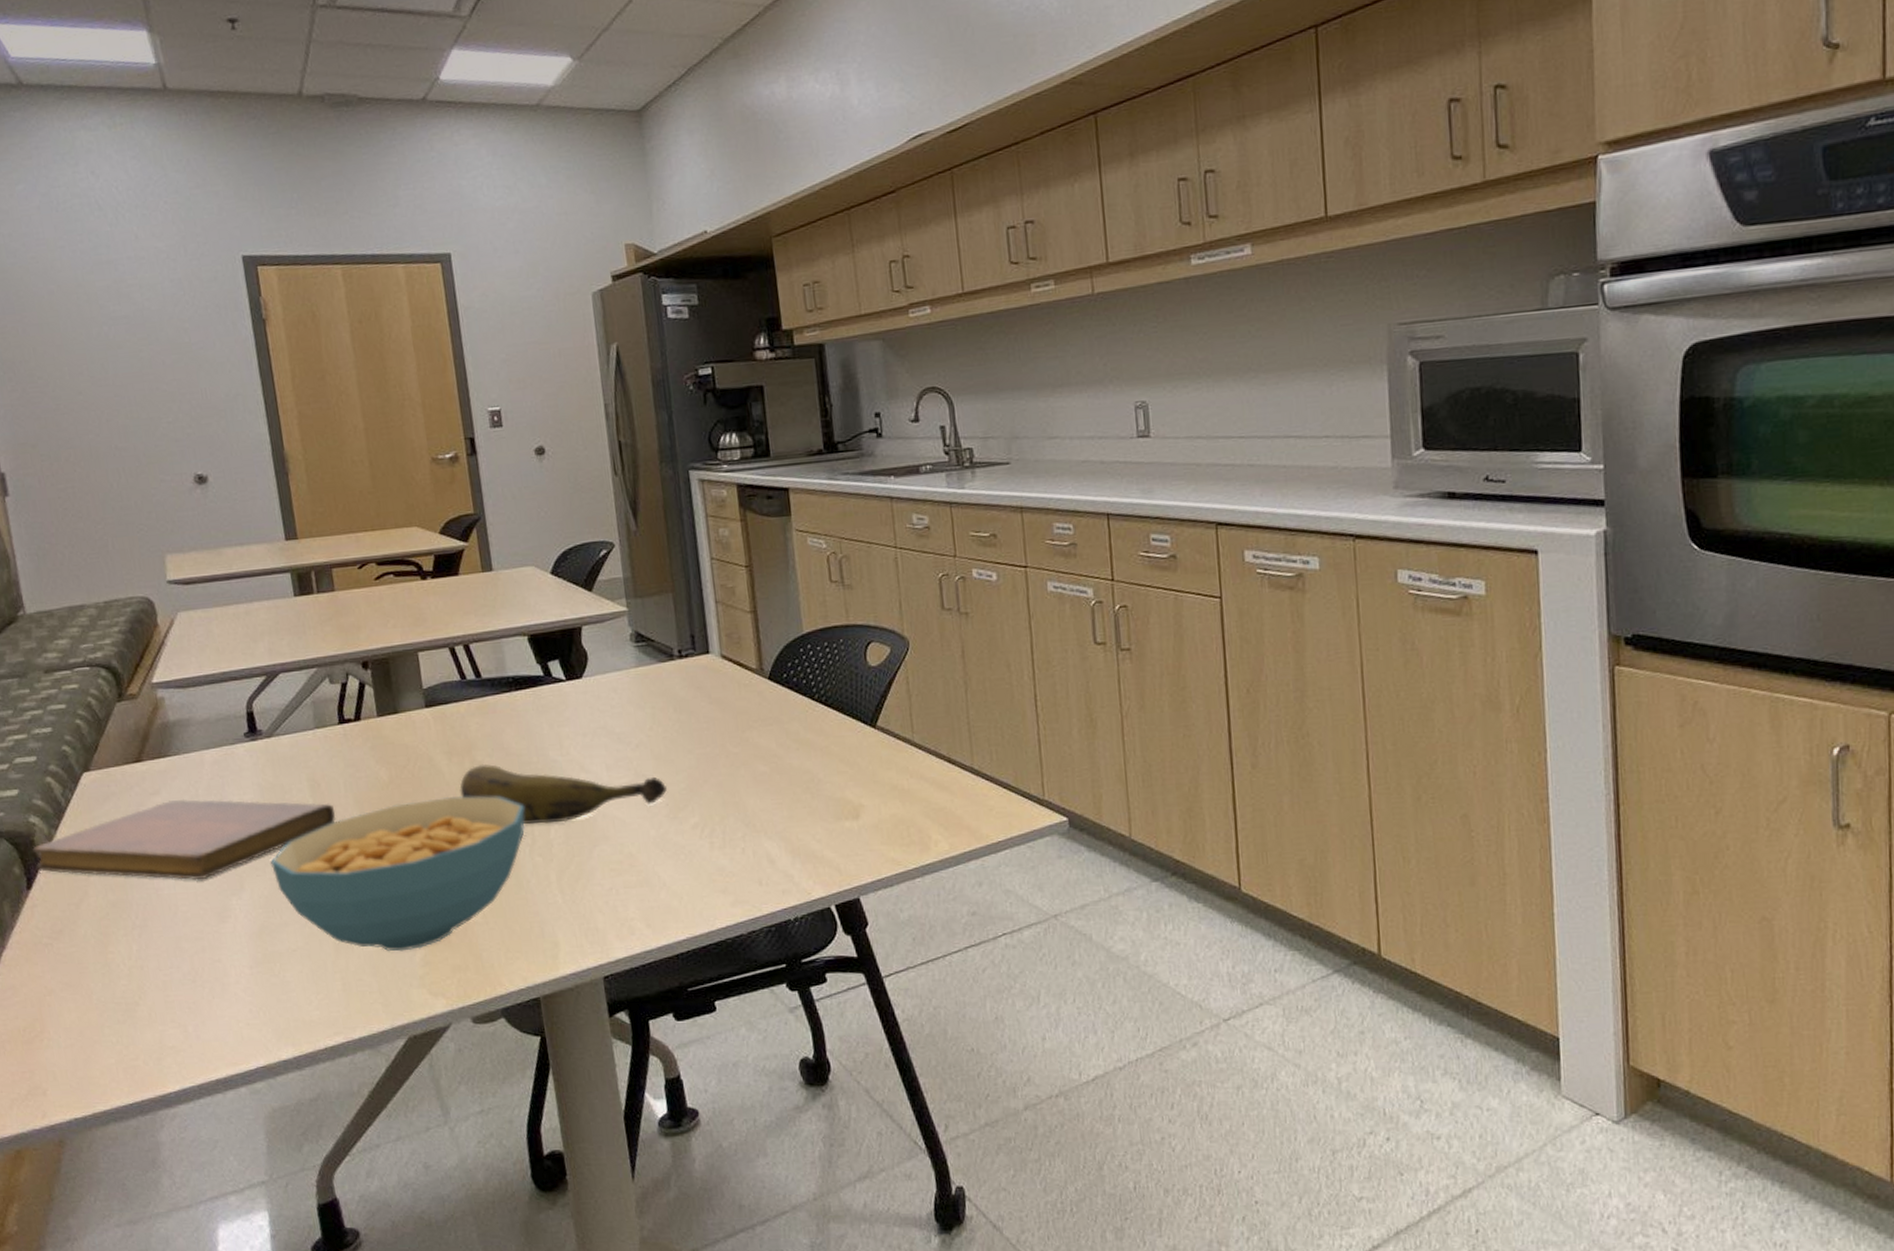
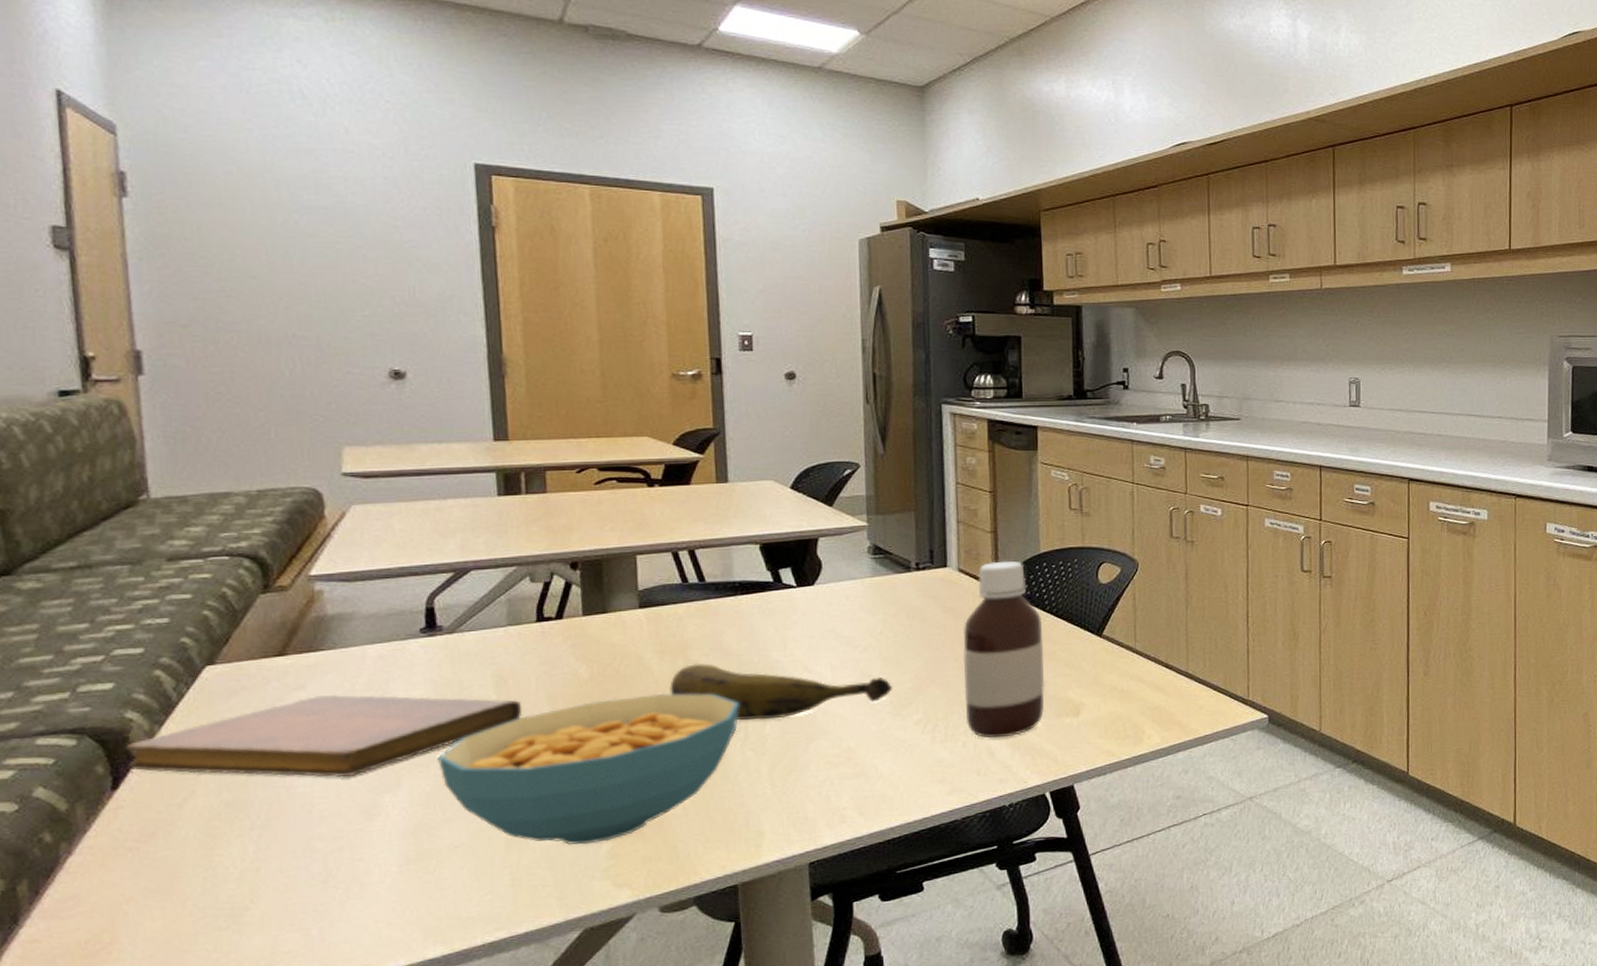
bottle: none [731,644,822,844] -> present [962,561,1046,738]

